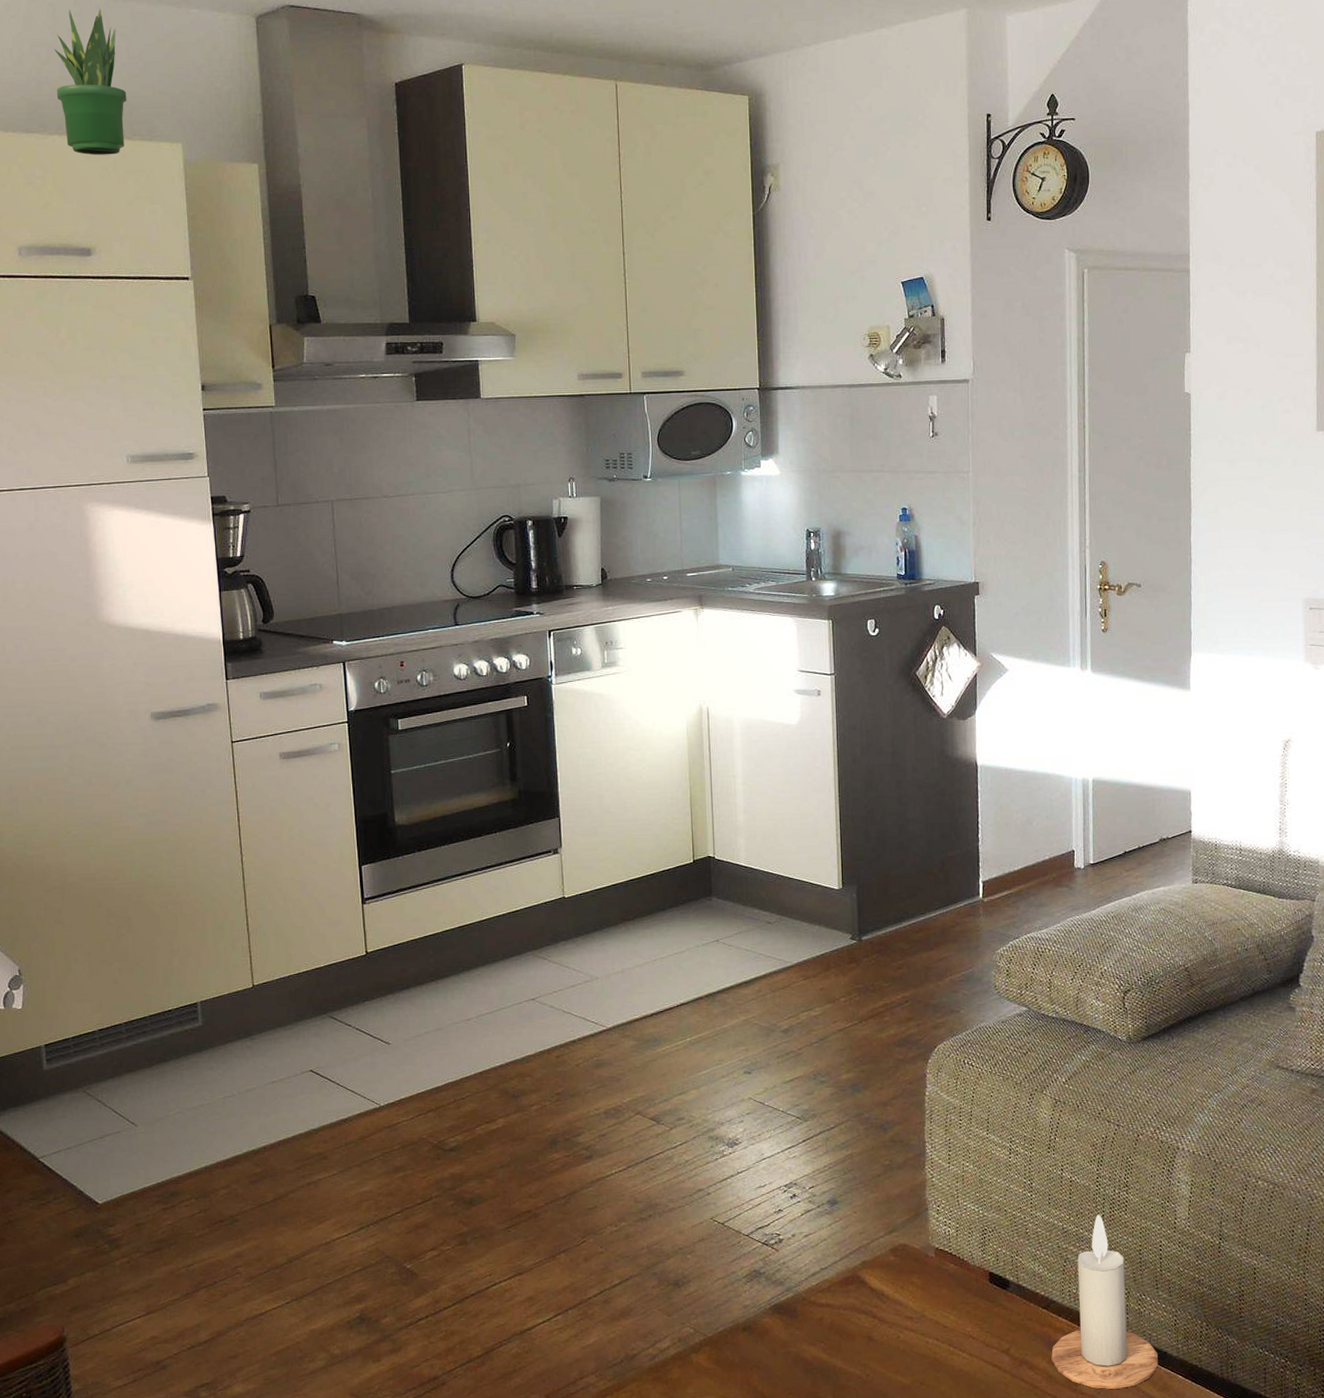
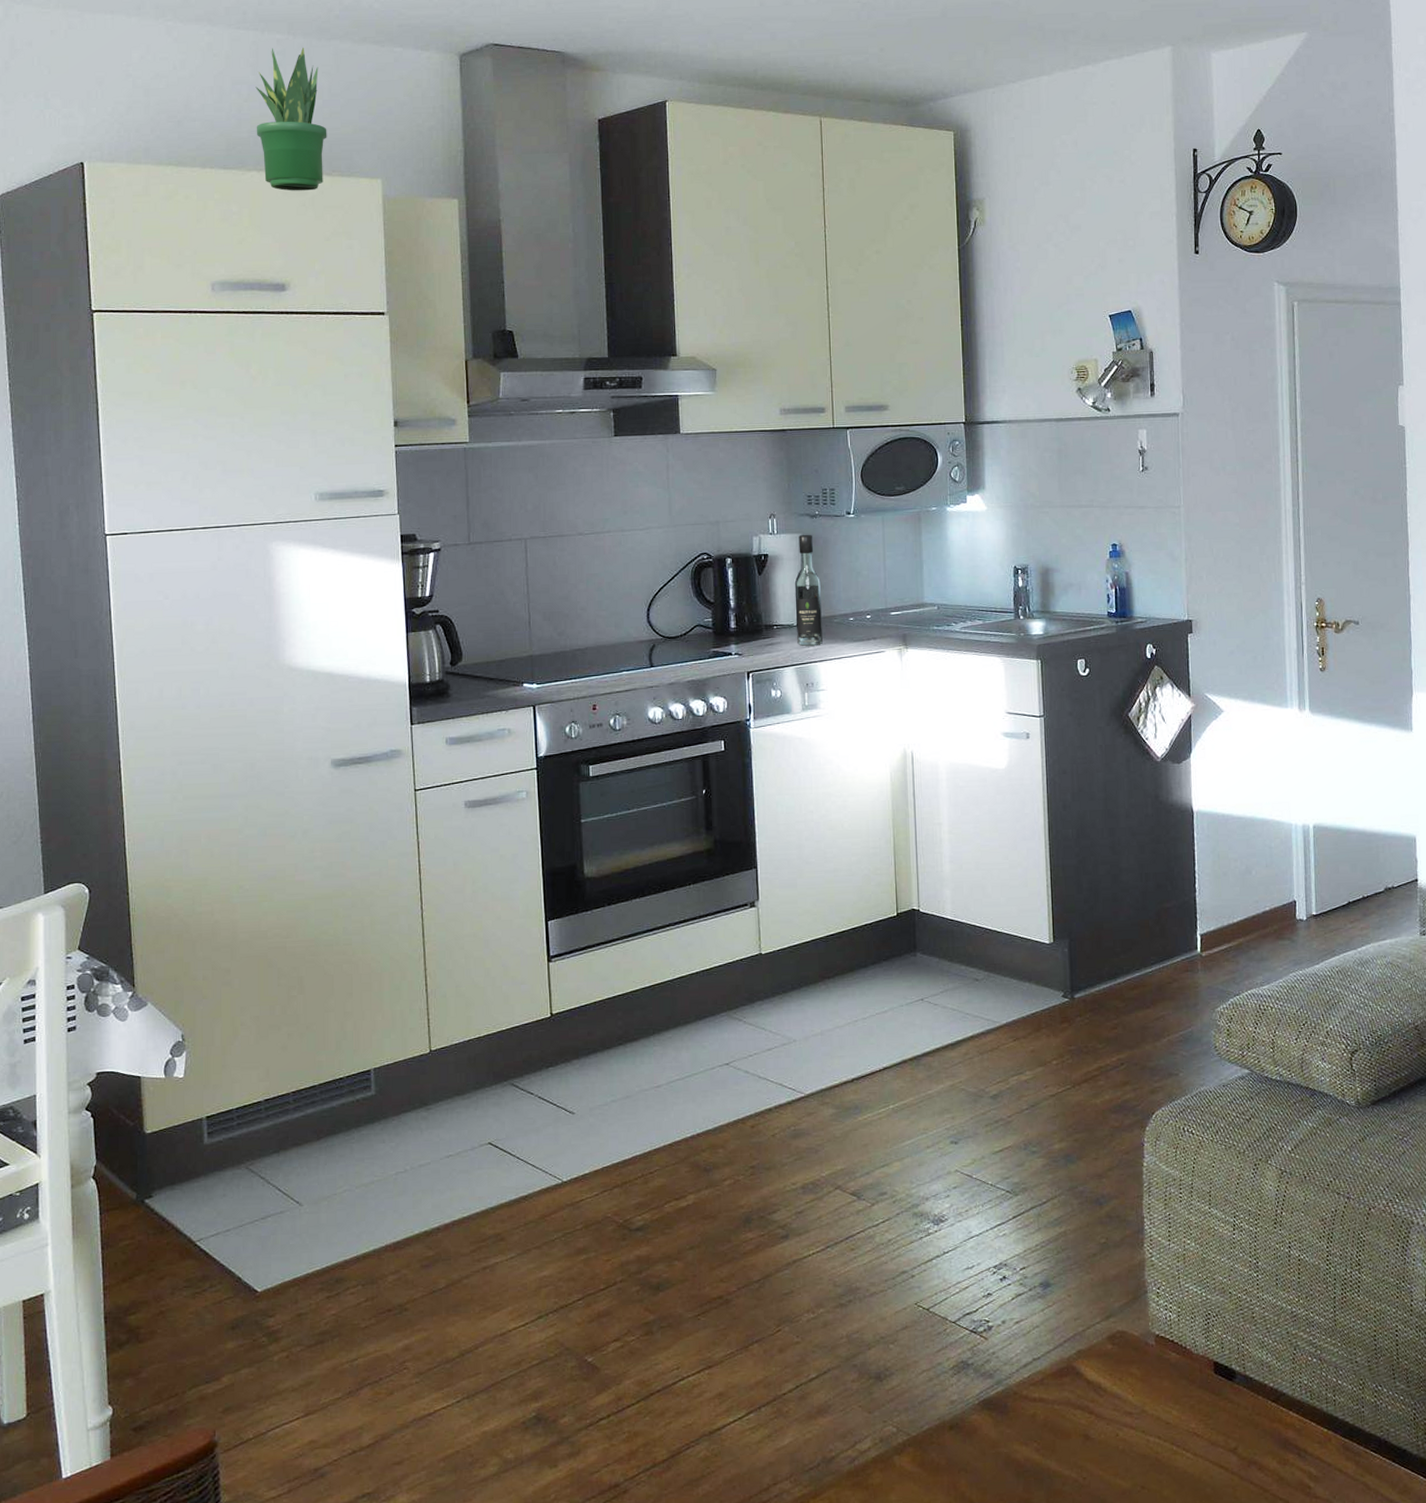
bottle: none [593,497,621,606] -> present [794,534,823,646]
candle: present [1051,1214,1158,1390] -> none [1282,1296,1398,1493]

